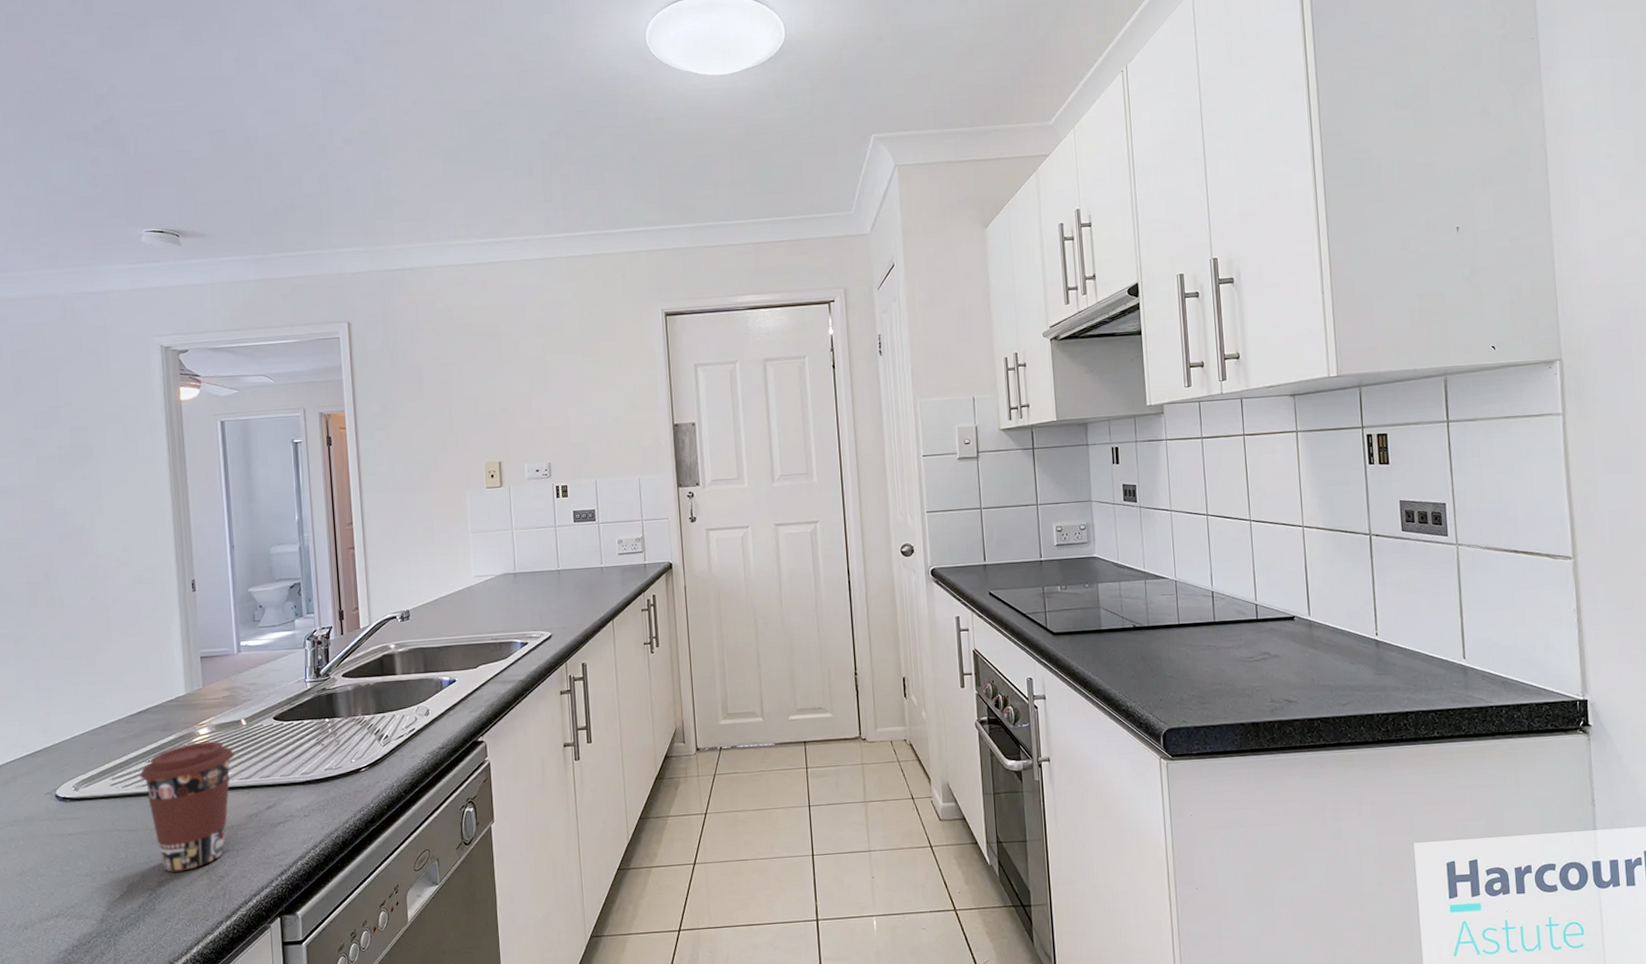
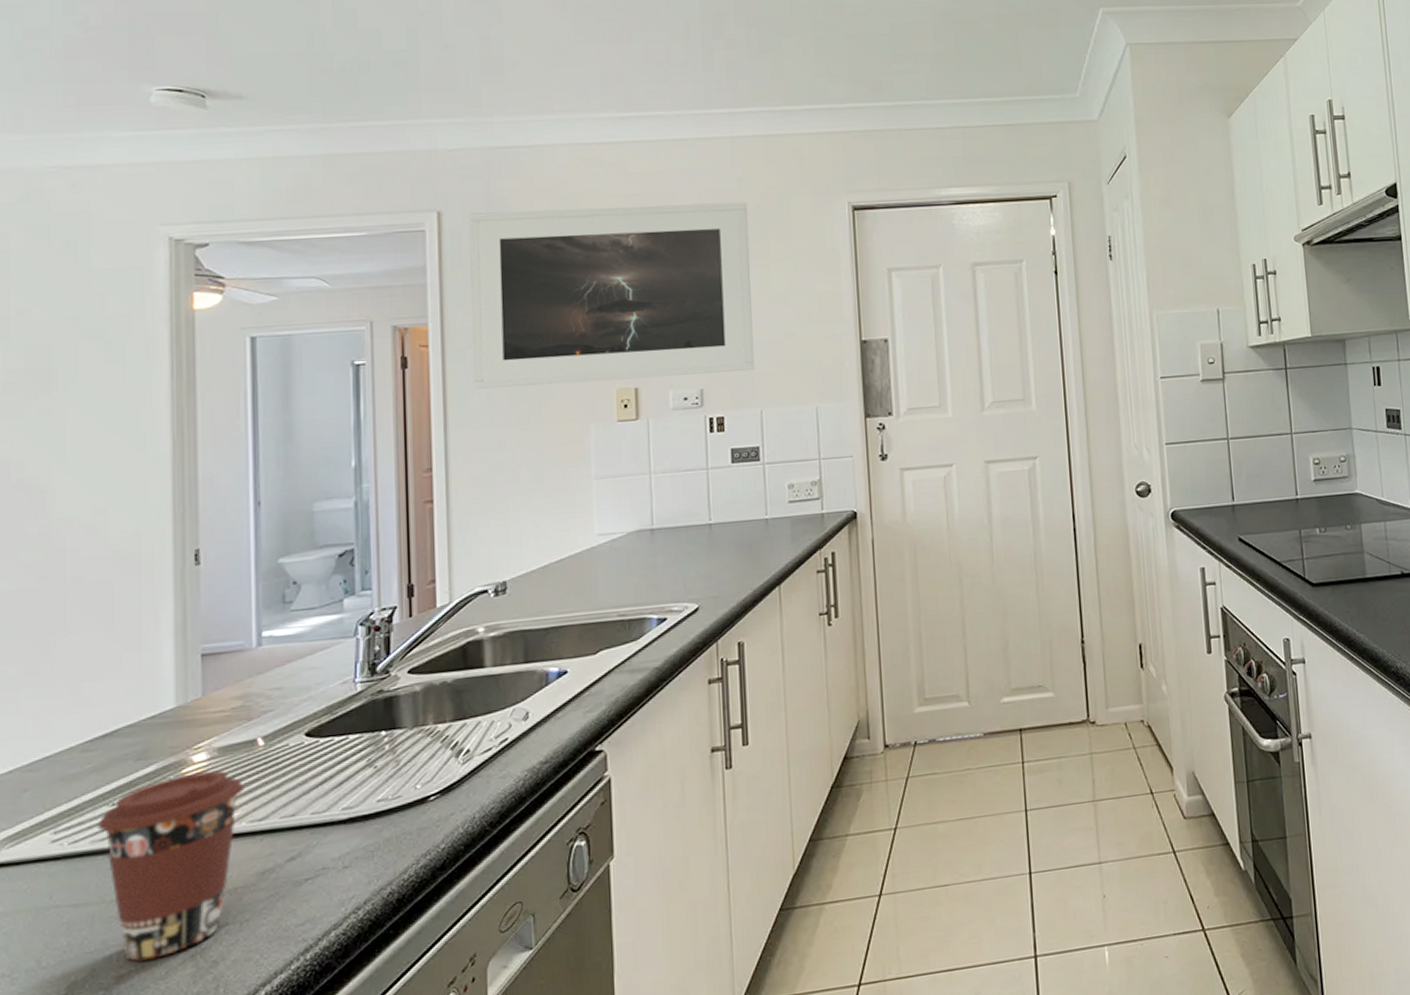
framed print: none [371,310,590,462] -> present [469,201,755,389]

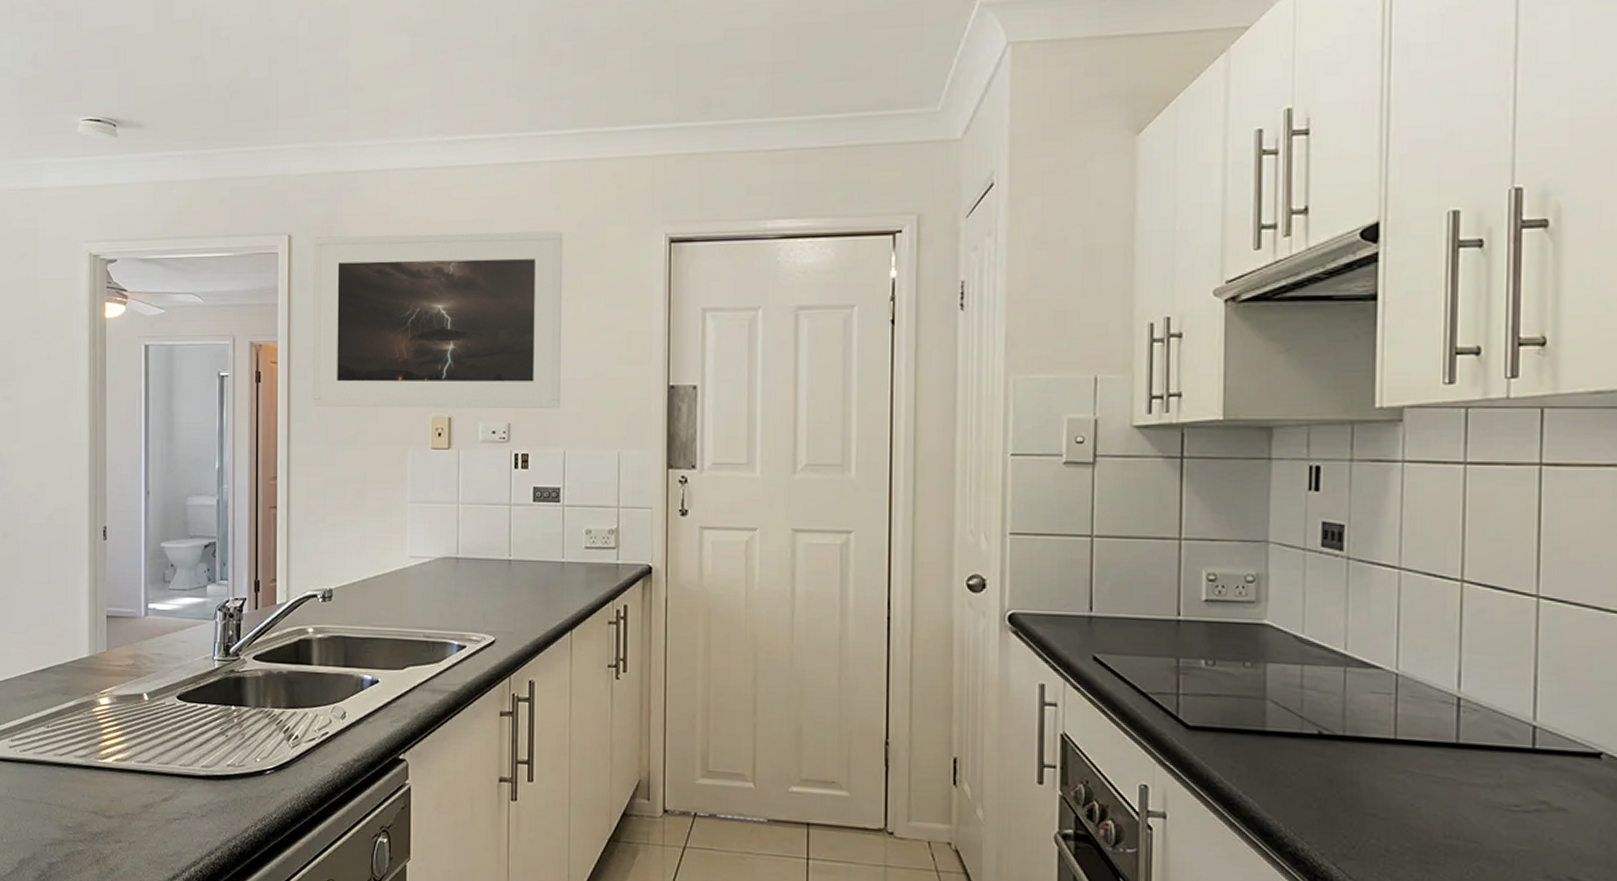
coffee cup: present [98,770,244,962] -> none [38,712,134,856]

